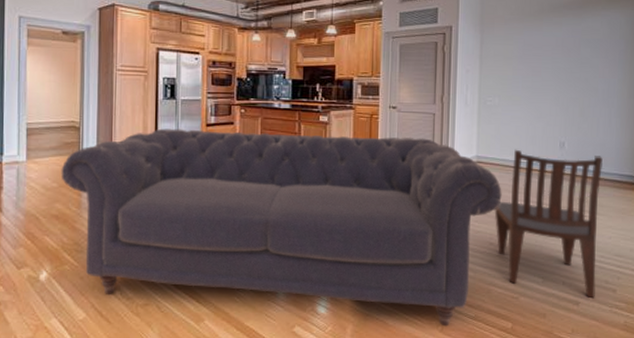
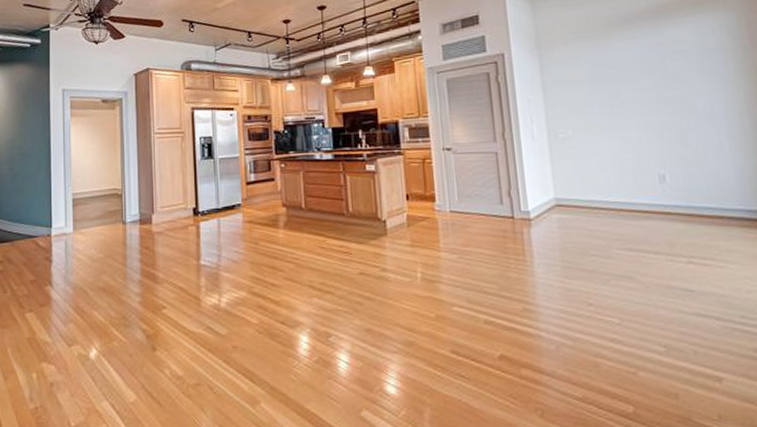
sofa: present [61,128,502,327] -> none [106,181,595,411]
dining chair: present [494,149,603,299] -> none [587,187,743,373]

